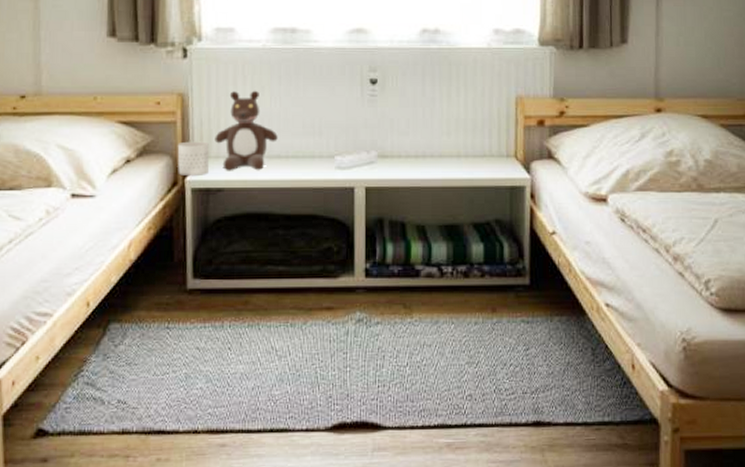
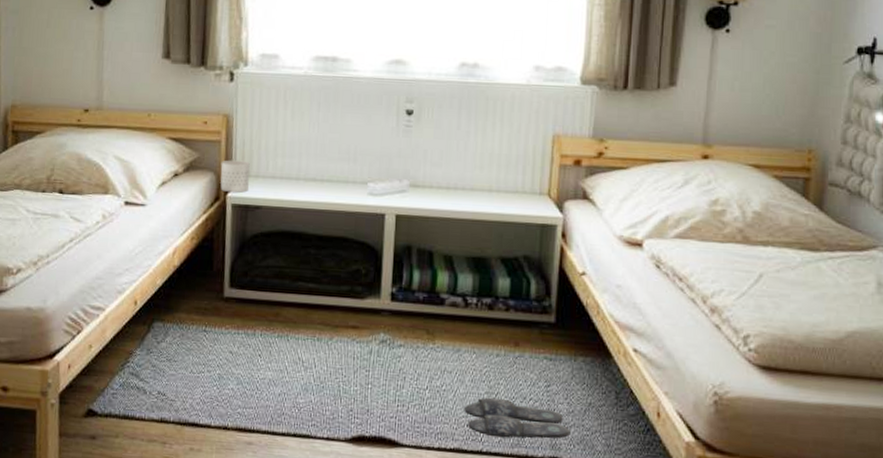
stuffed animal: present [215,90,278,171] -> none [255,115,314,192]
slippers: none [446,367,550,407] -> present [464,397,569,438]

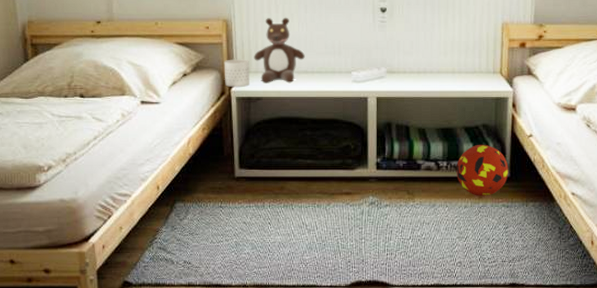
stuffed animal: none [255,115,314,192] -> present [254,17,305,84]
slippers: present [464,397,569,438] -> none [441,241,524,271]
ball: none [488,279,554,345] -> present [457,144,509,196]

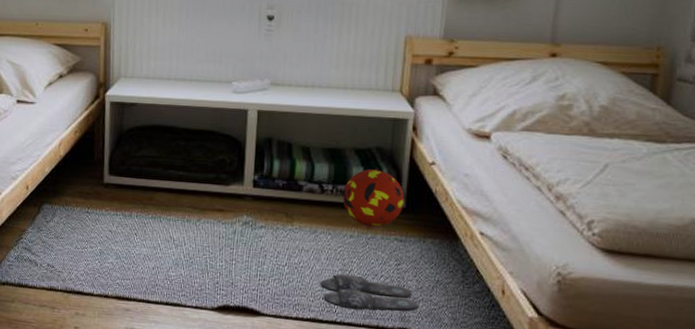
mug: present [224,59,251,88] -> none [100,63,126,92]
stuffed animal: present [254,17,305,84] -> none [131,22,184,91]
slippers: none [441,241,524,271] -> present [320,273,418,311]

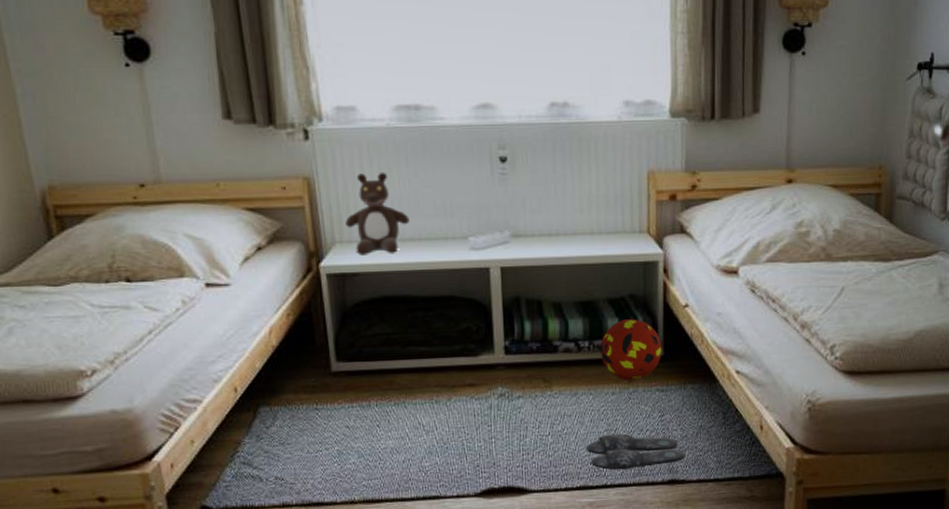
stuffed animal: none [131,22,184,91] -> present [345,172,410,256]

